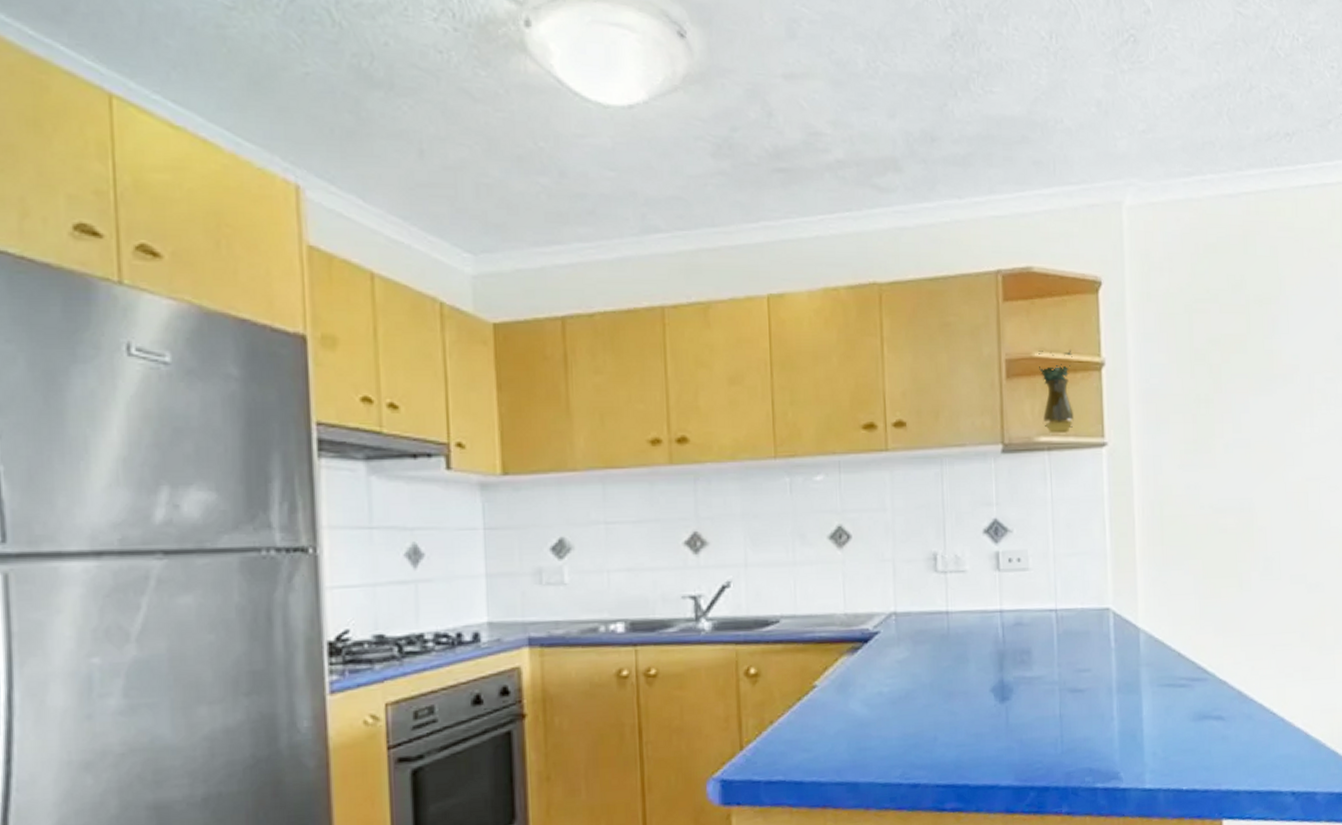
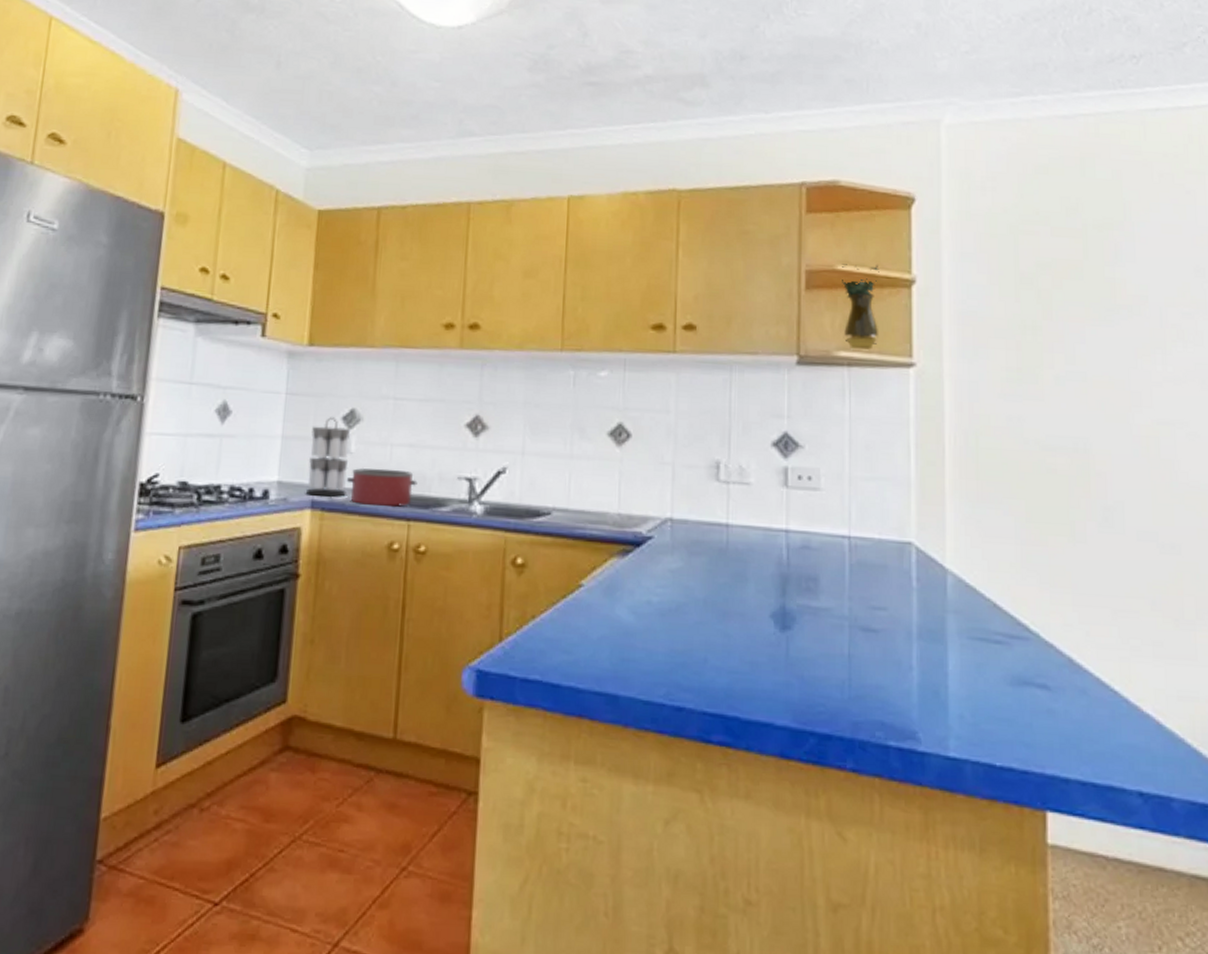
spice rack: none [519,549,565,633] -> present [305,417,350,497]
cooking pot: none [563,596,640,636] -> present [346,468,418,507]

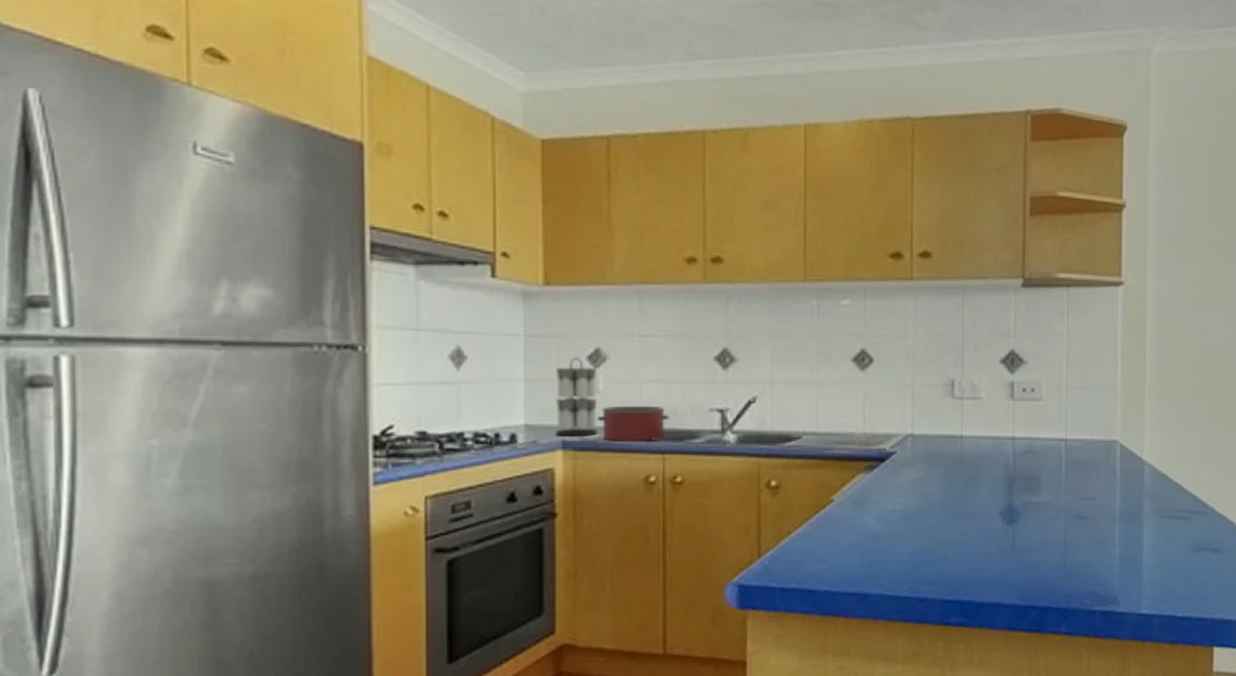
vase: present [842,264,879,351] -> none [1062,190,1095,272]

